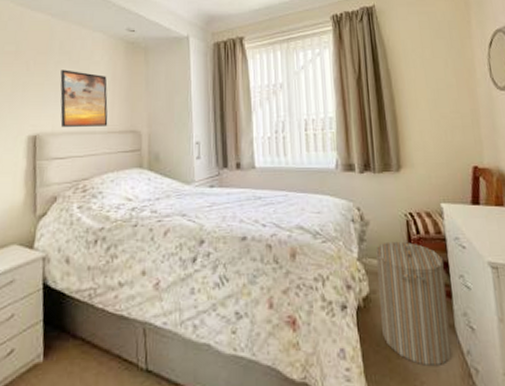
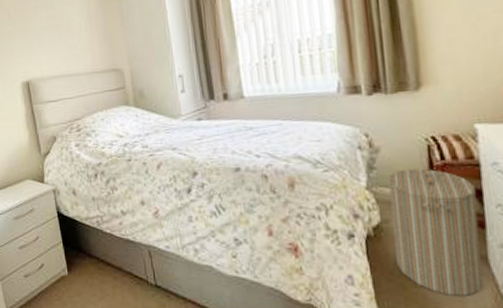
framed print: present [60,70,108,127] -> none [39,14,91,71]

